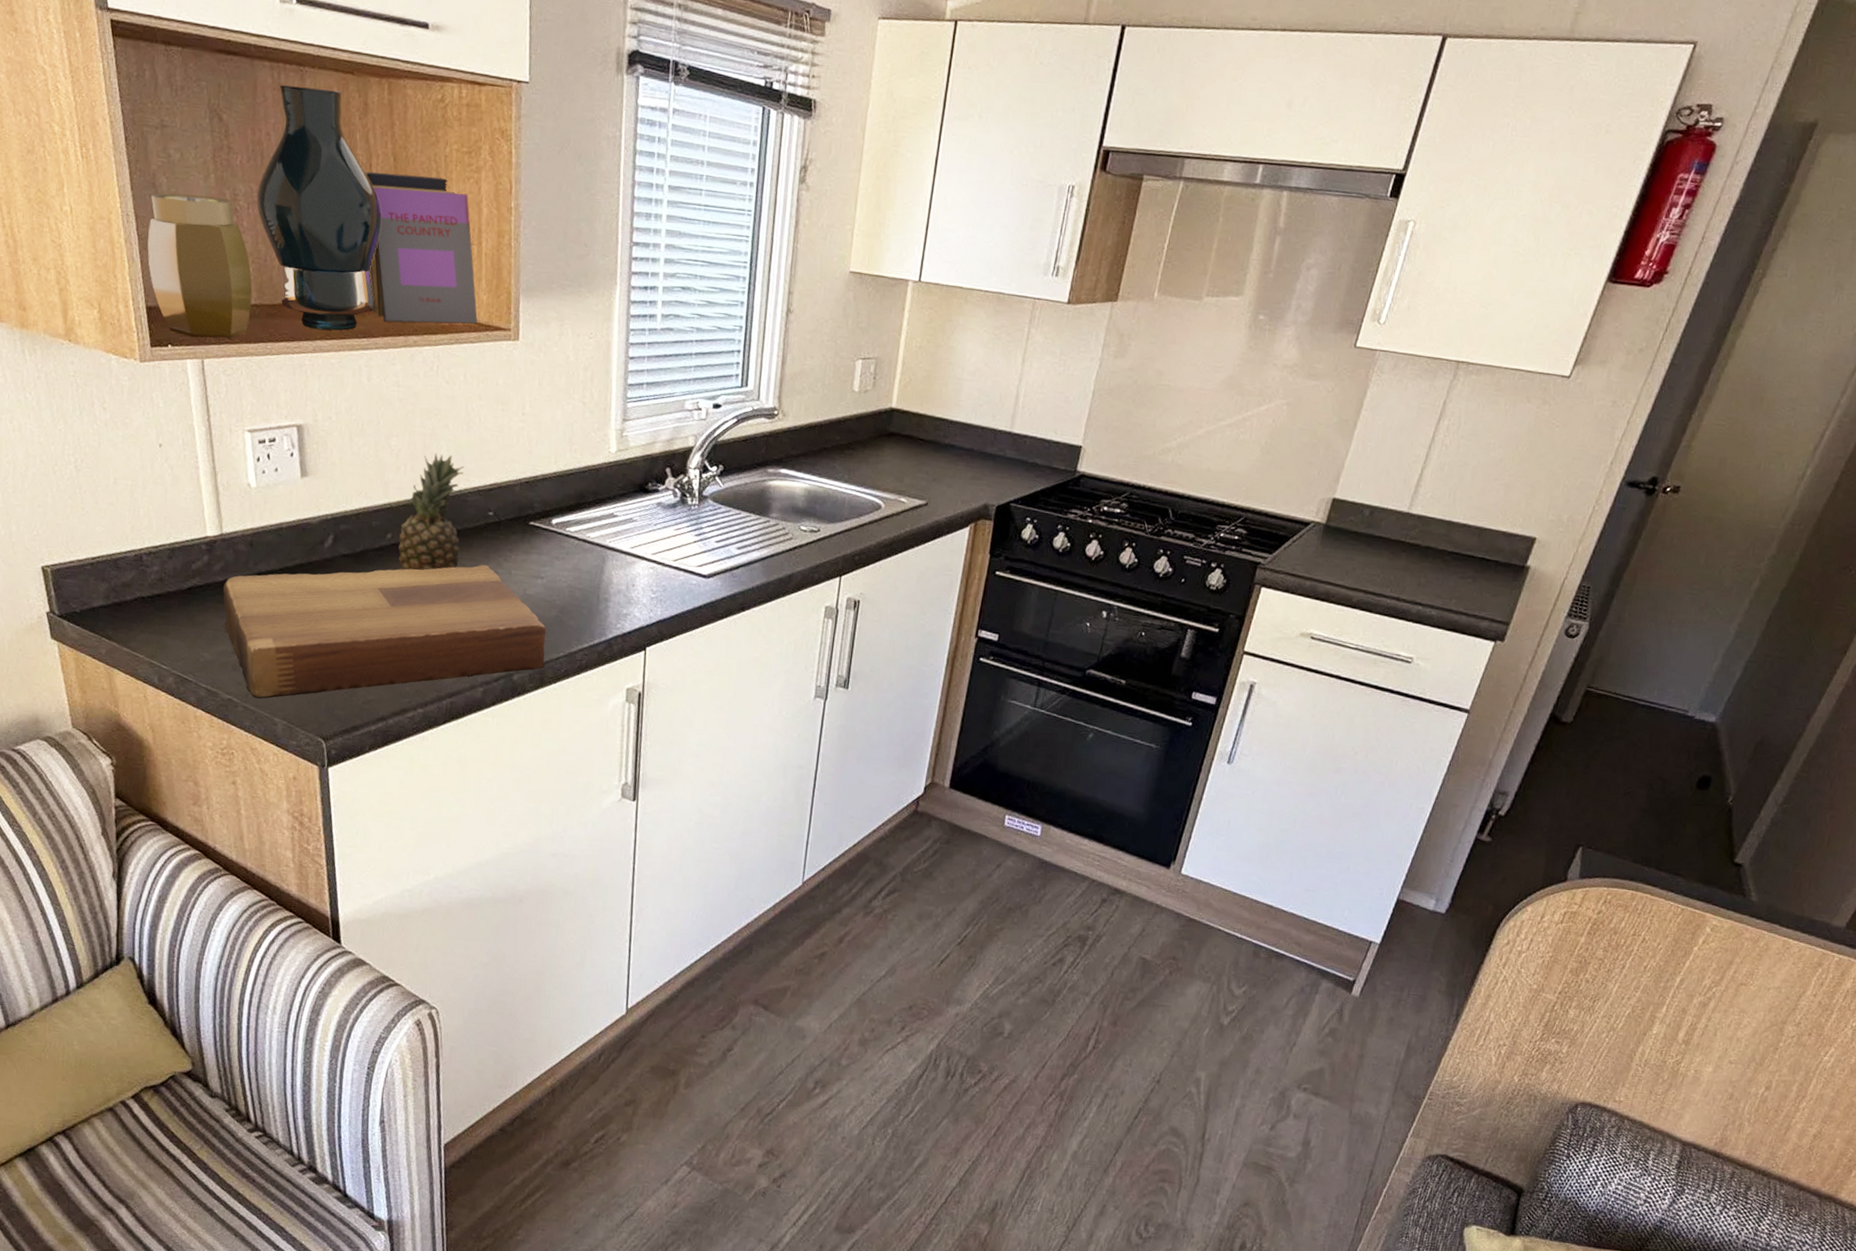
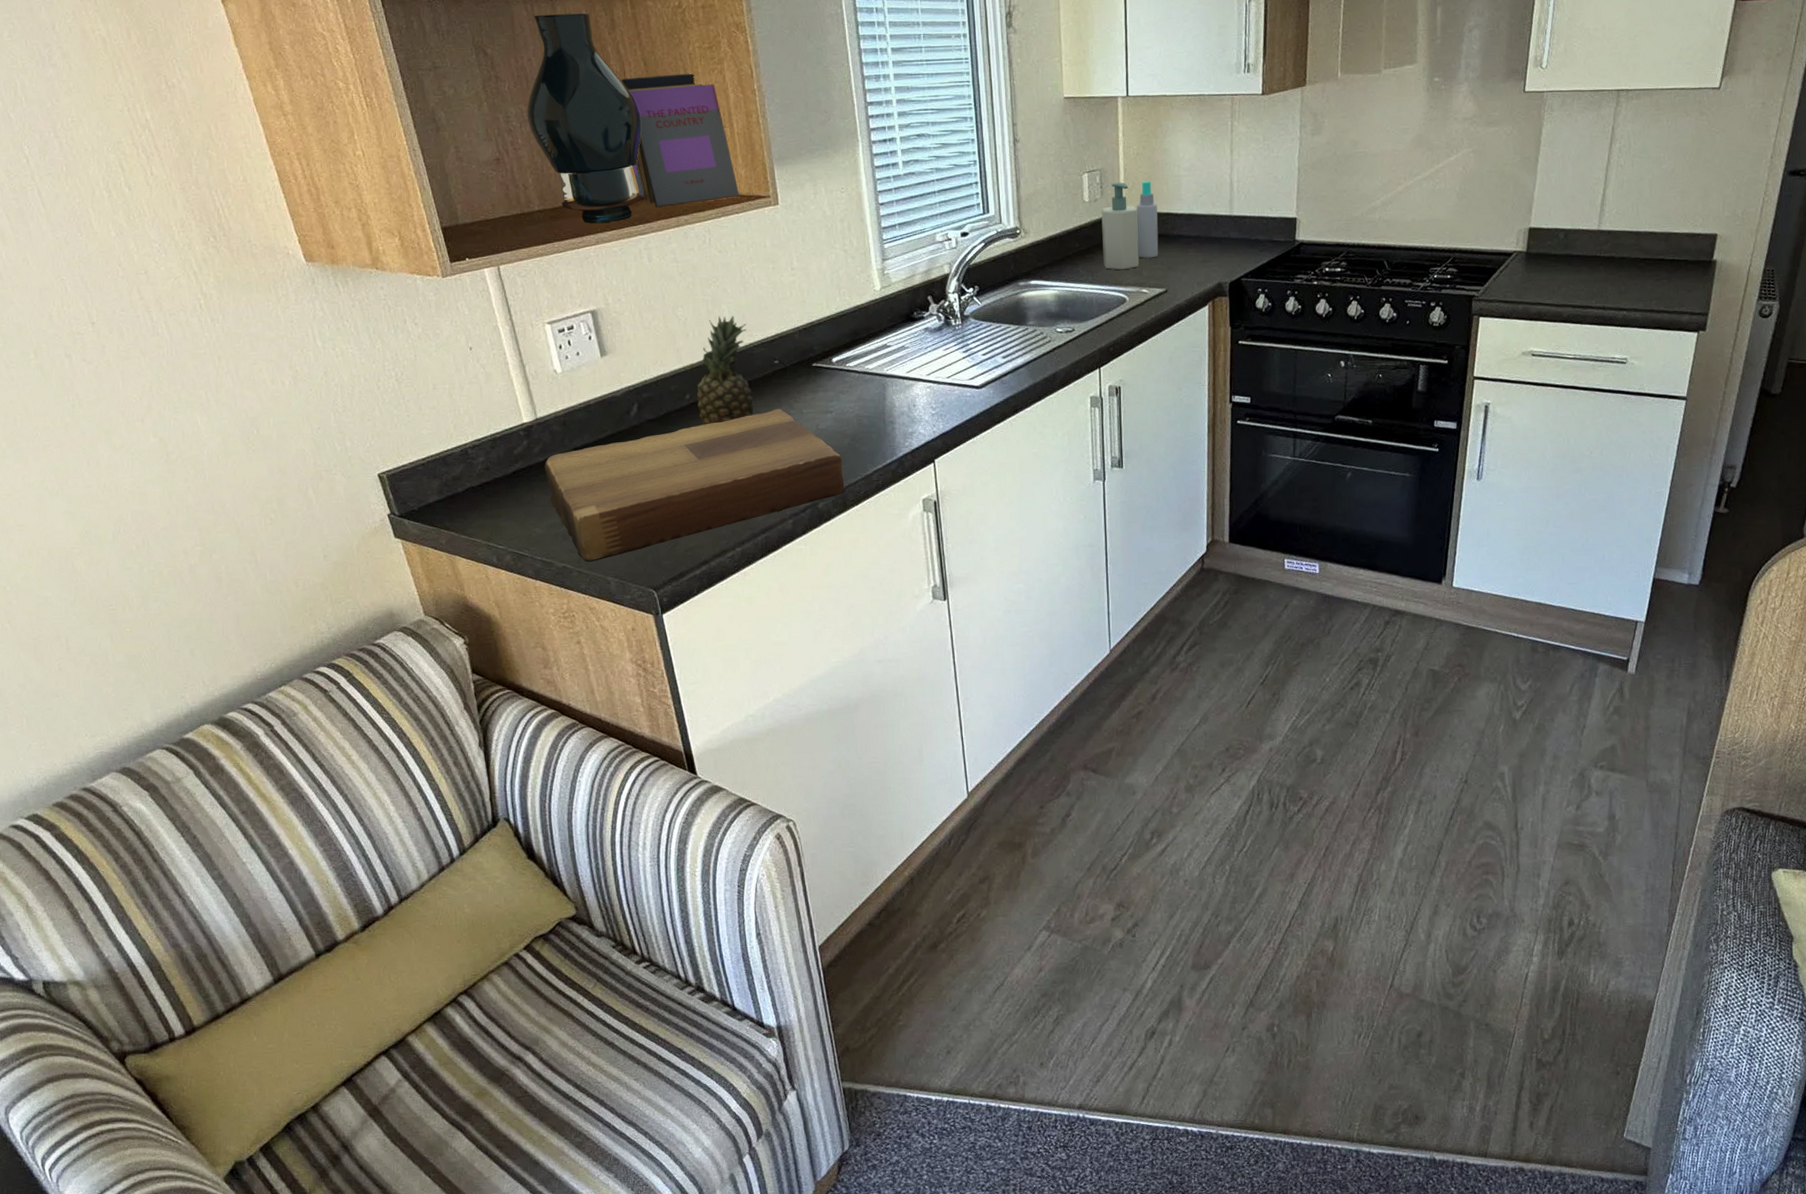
jar: present [147,193,253,339] -> none [433,122,536,249]
soap bottle: none [863,375,911,474] -> present [1101,182,1140,270]
spray bottle: none [902,379,933,466] -> present [1136,181,1159,259]

